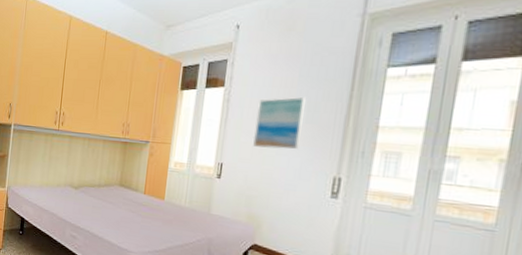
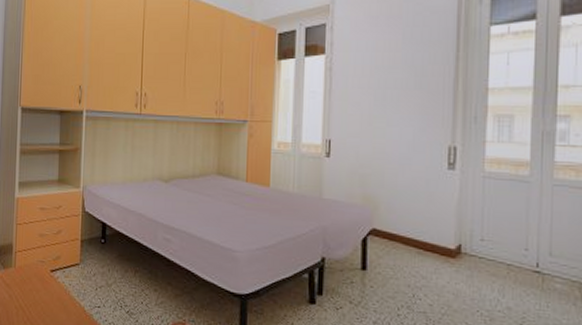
wall art: present [253,97,307,150] -> none [360,62,413,120]

